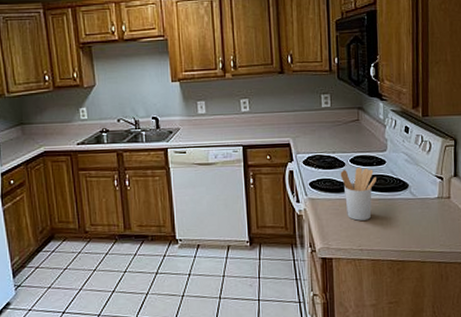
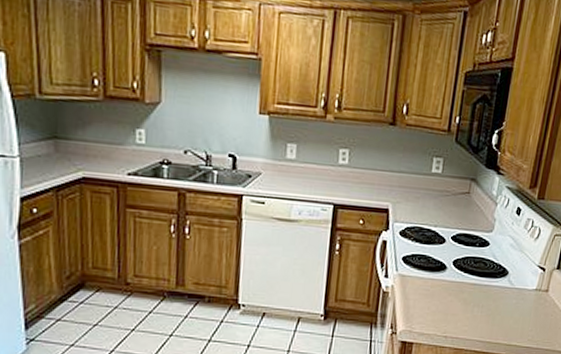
utensil holder: present [340,167,377,221] -> none [437,246,477,305]

